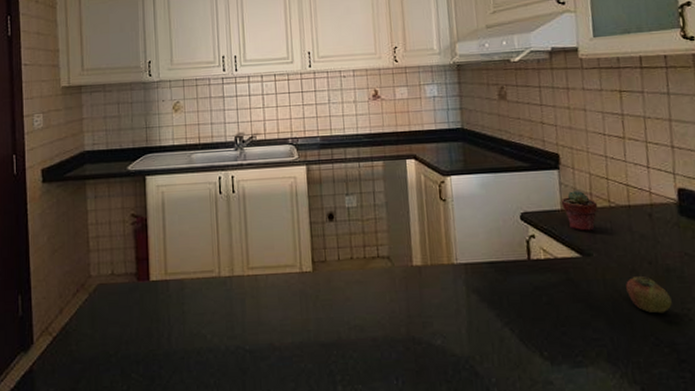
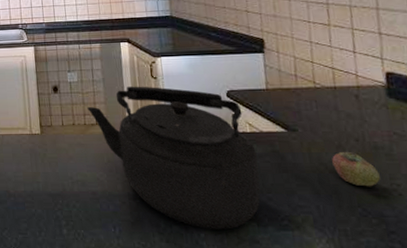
kettle: none [368,210,555,373] -> present [87,86,261,230]
potted succulent: present [561,191,598,231] -> none [266,72,303,109]

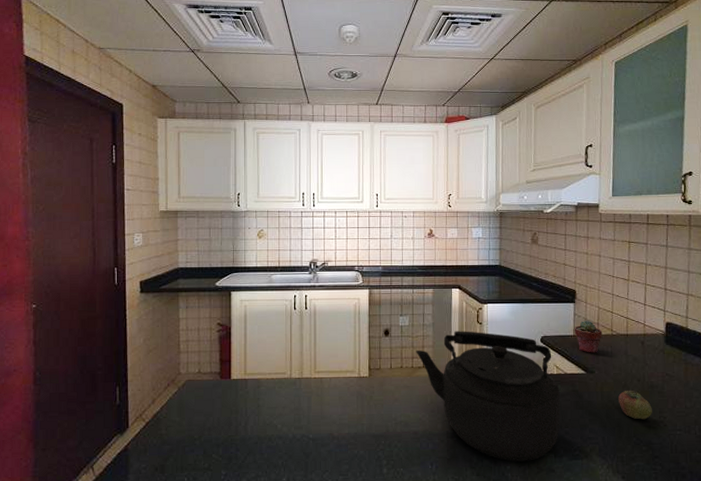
potted succulent: none [266,72,303,109] -> present [574,321,603,353]

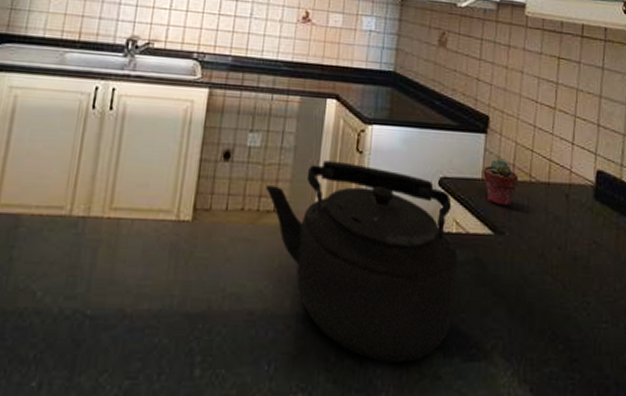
apple: present [618,390,652,420] -> none [532,261,574,306]

